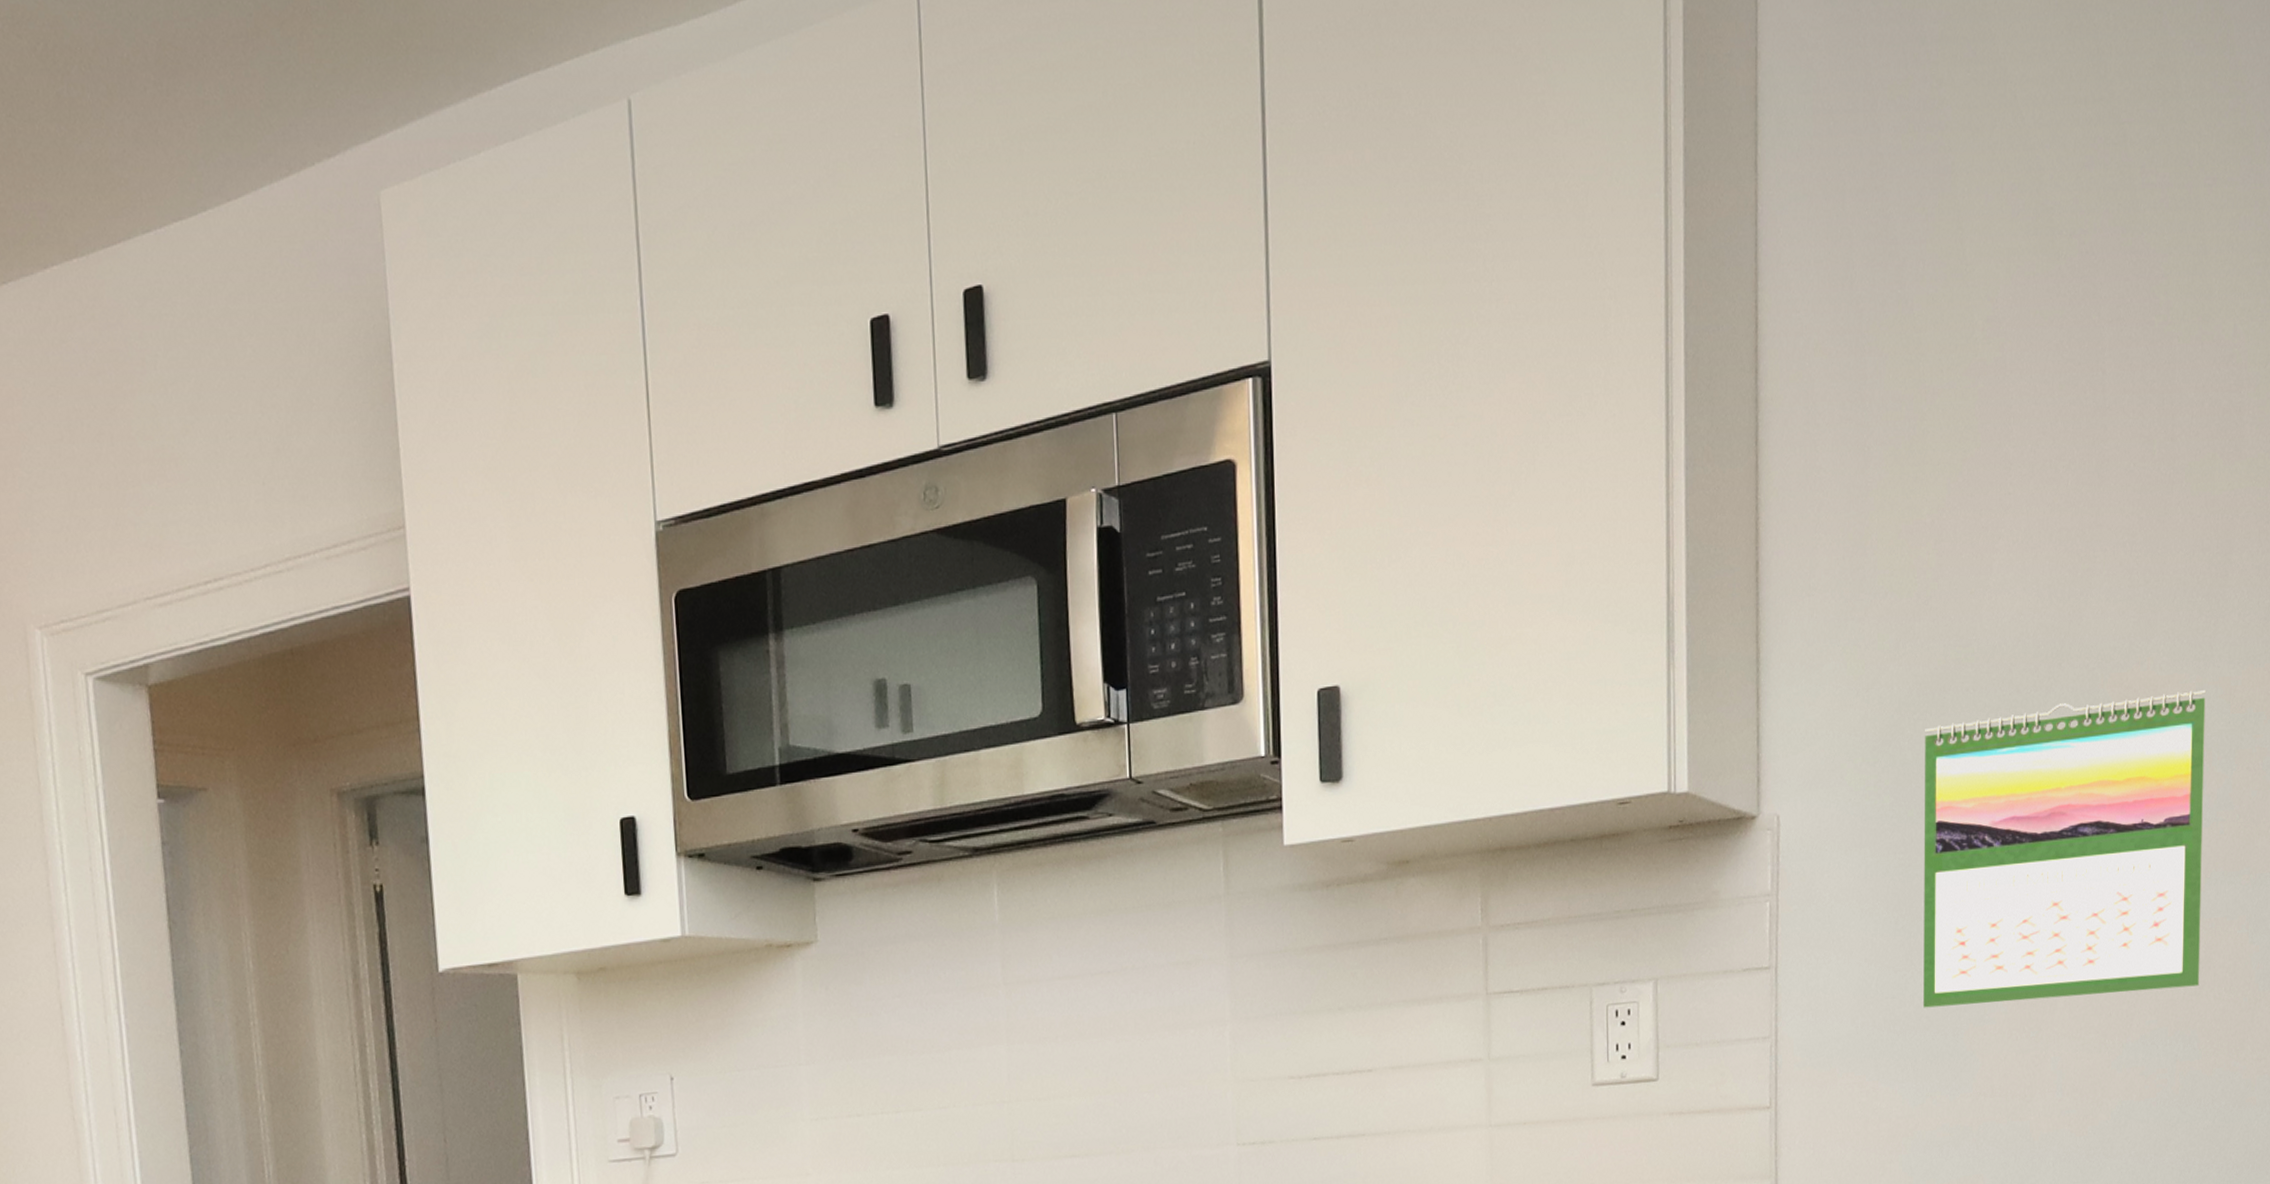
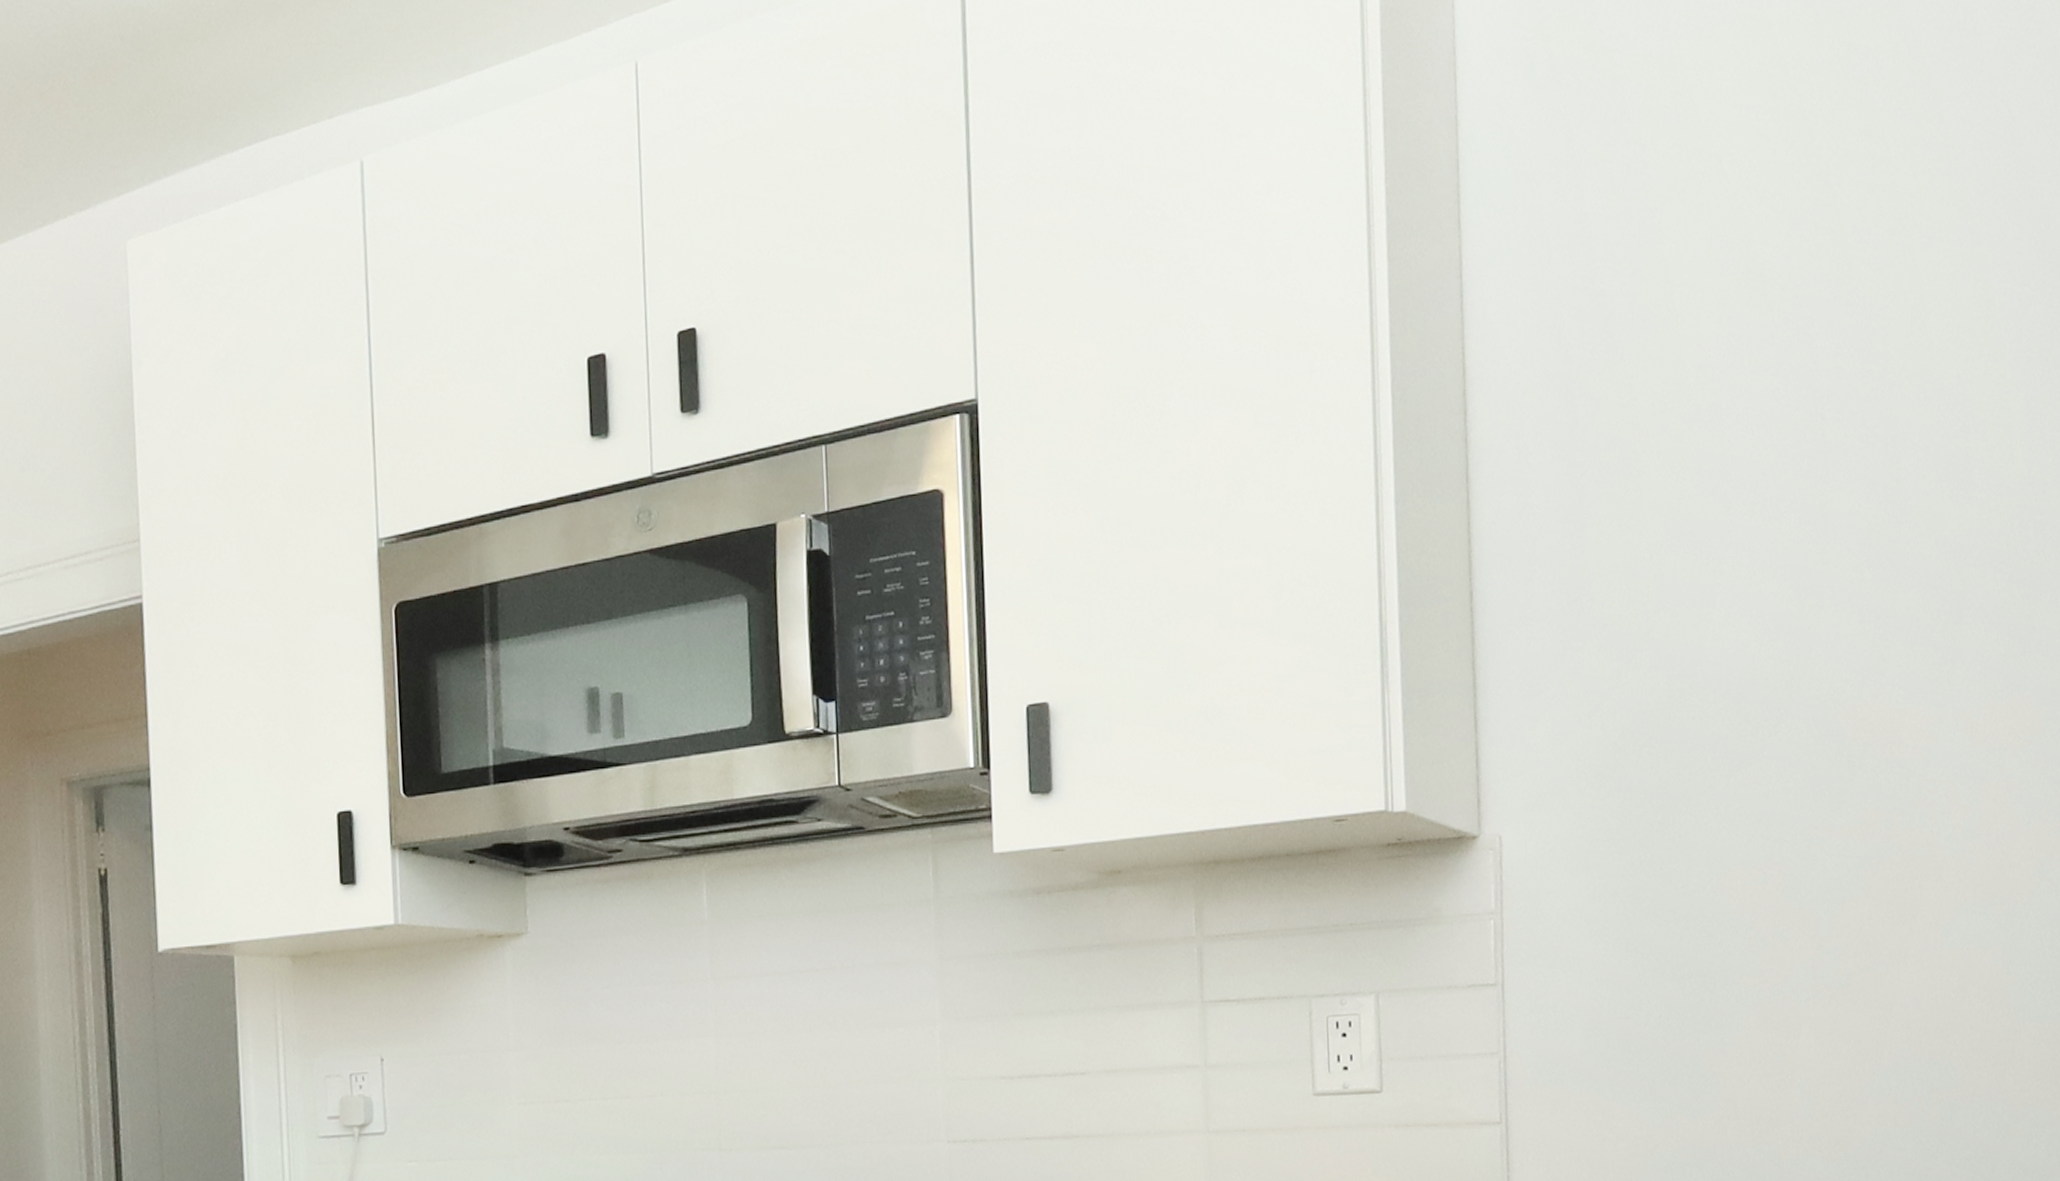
calendar: present [1923,690,2206,1008] -> none [1651,723,1954,1029]

